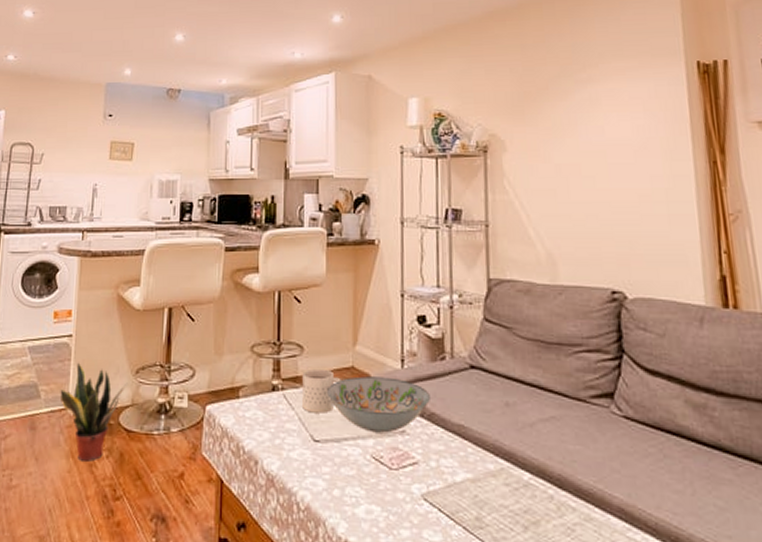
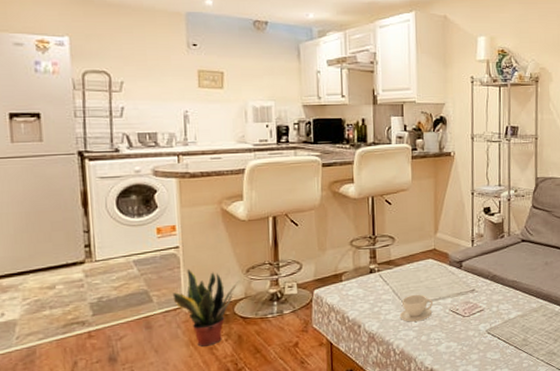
mug: present [302,368,341,413] -> none [394,252,426,286]
teacup: none [306,427,349,467] -> present [399,294,433,322]
decorative bowl: present [327,376,430,433] -> none [415,254,493,294]

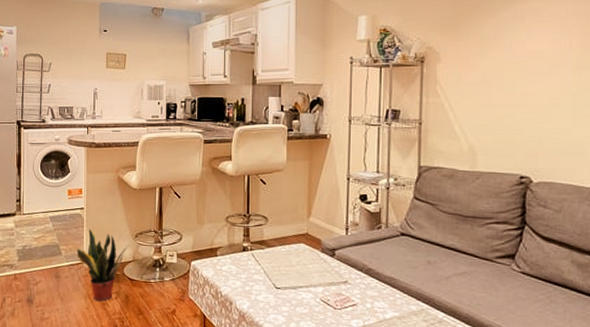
teacup: present [399,294,433,322] -> none [270,278,303,307]

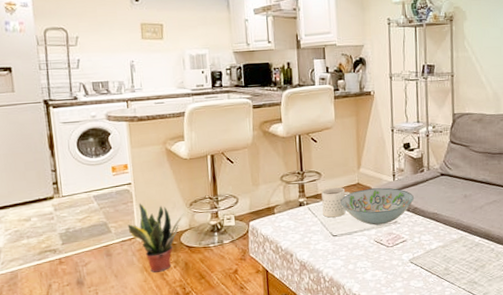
mug: none [267,234,298,268] -> present [321,187,350,218]
decorative bowl: none [287,241,368,283] -> present [340,187,414,225]

